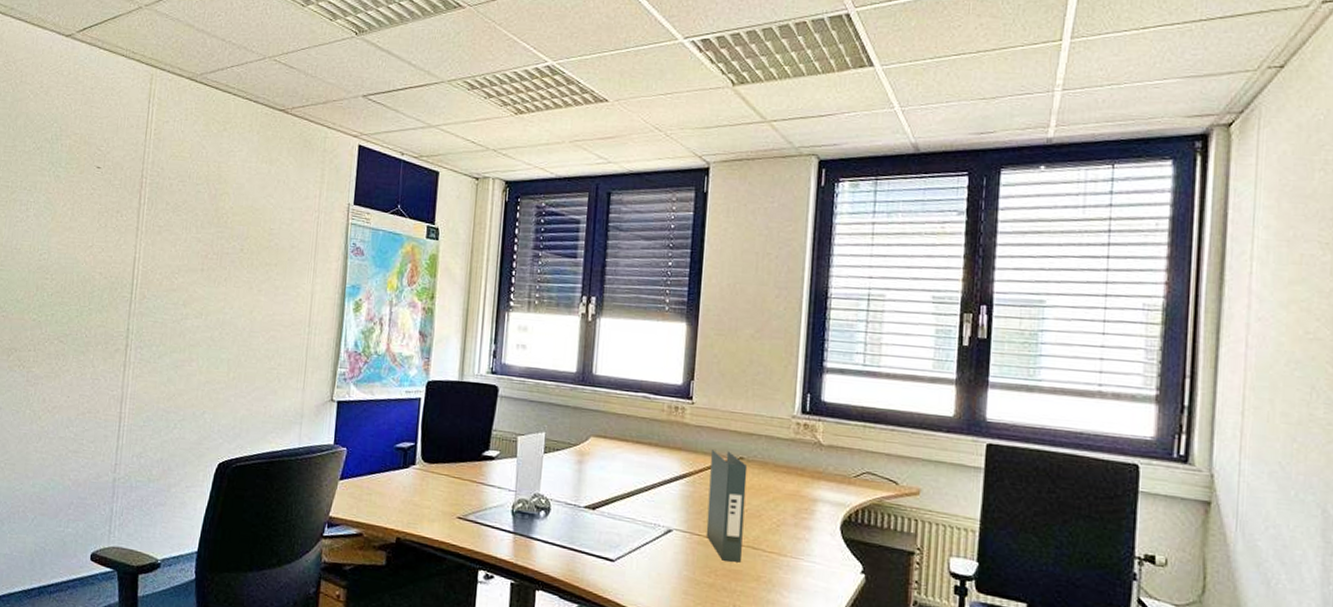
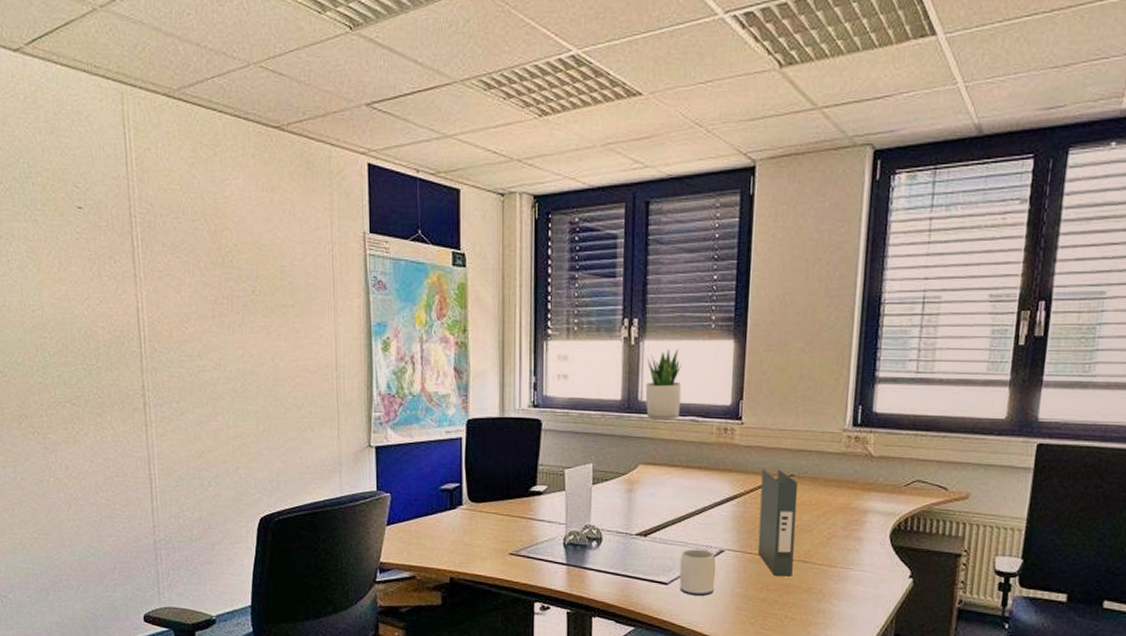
planter: none [599,327,635,395] -> present [645,349,682,420]
mug: none [626,526,664,577] -> present [679,549,716,596]

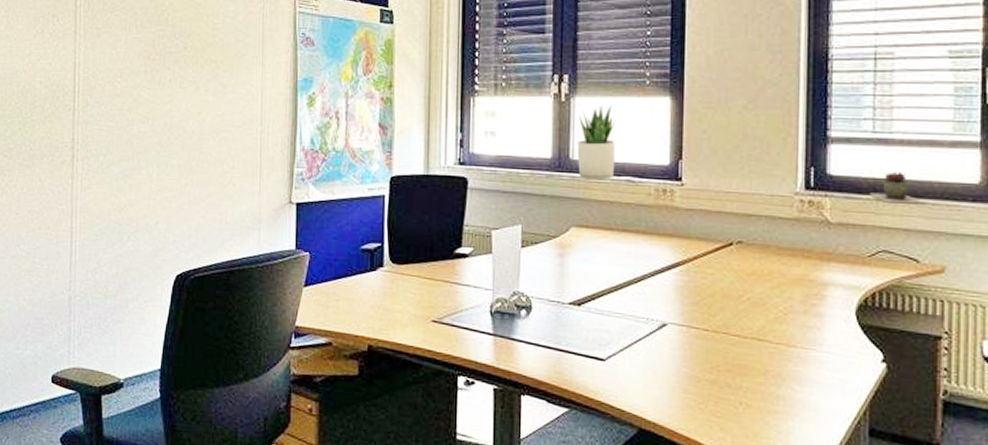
mug: present [679,549,716,596] -> none [617,321,659,375]
binder: present [757,469,798,576] -> none [704,234,747,356]
succulent plant: none [908,409,958,440] -> present [868,172,926,206]

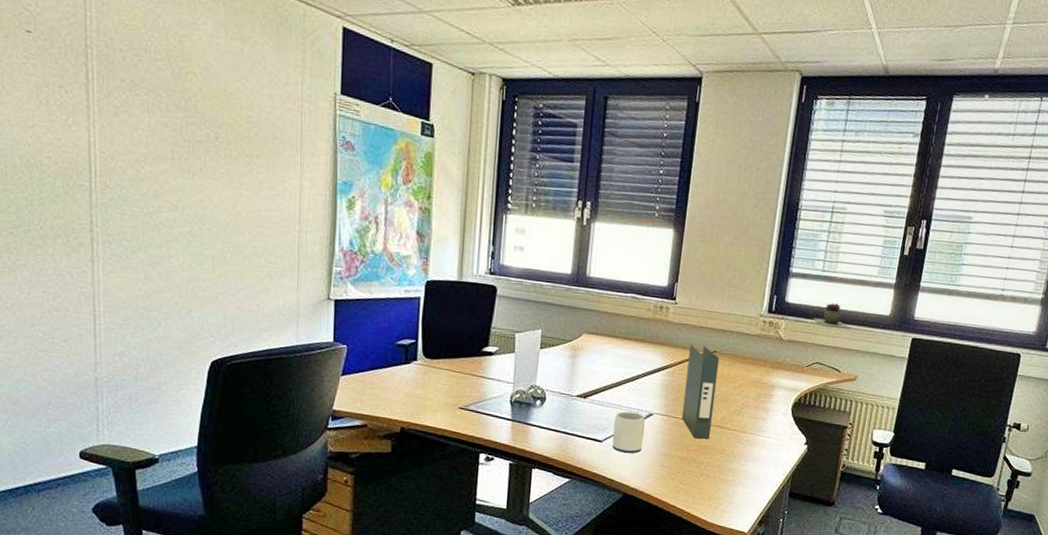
planter: present [577,106,616,180] -> none [592,232,627,296]
mug: none [617,321,659,375] -> present [612,411,645,453]
binder: none [704,234,747,356] -> present [681,344,720,439]

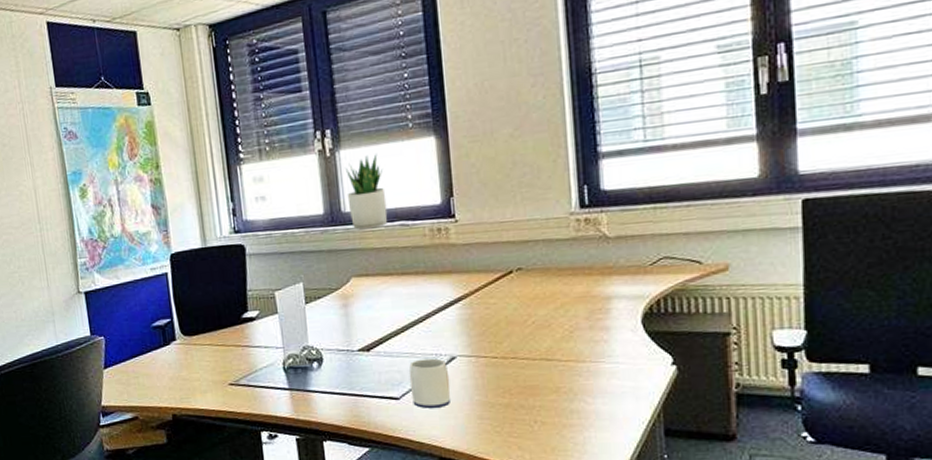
planter: none [592,232,627,296] -> present [346,154,388,230]
binder: present [681,344,720,439] -> none [486,264,535,378]
succulent plant: present [812,303,852,330] -> none [645,177,705,212]

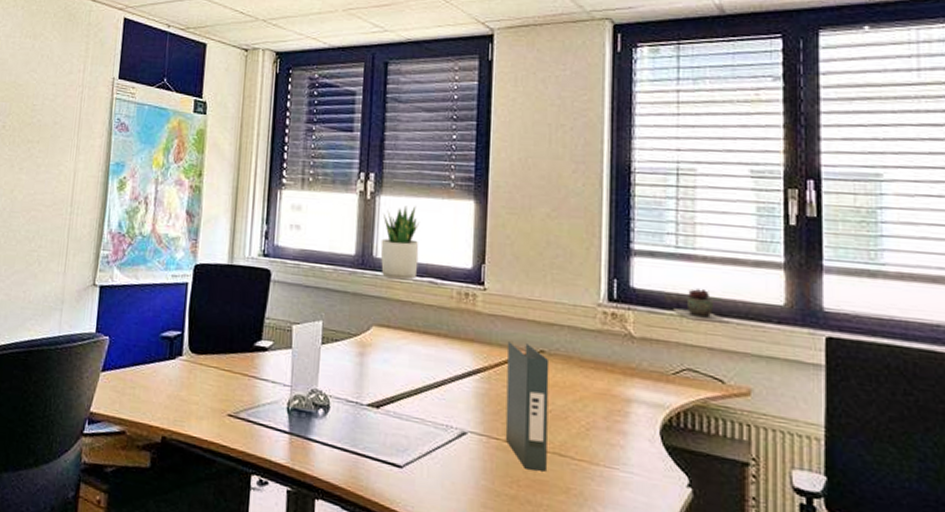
mug: present [409,358,451,408] -> none [415,427,458,486]
binder: none [486,264,535,378] -> present [505,341,550,472]
succulent plant: none [645,177,705,212] -> present [672,288,731,325]

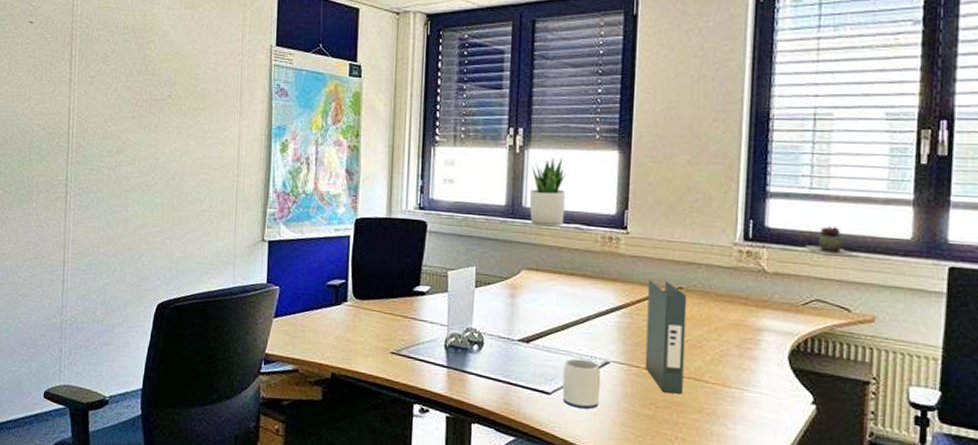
mug: none [415,427,458,486] -> present [562,358,601,409]

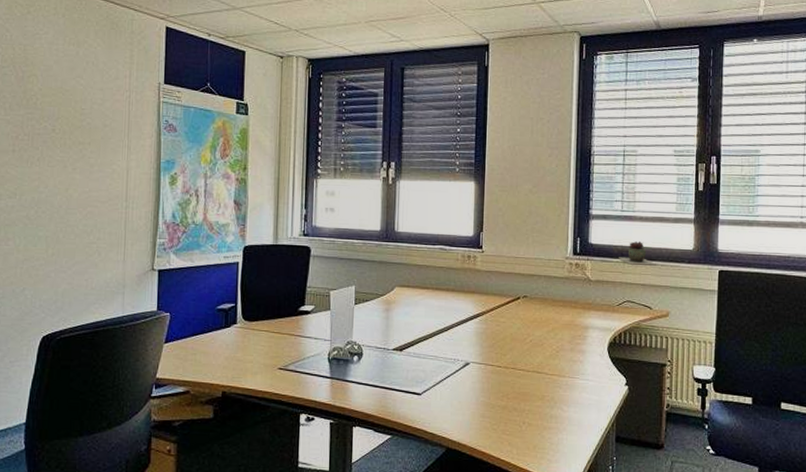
planter: present [529,158,566,227] -> none [401,188,432,248]
mug: present [562,358,601,409] -> none [430,362,463,405]
binder: present [644,280,687,394] -> none [498,291,531,386]

